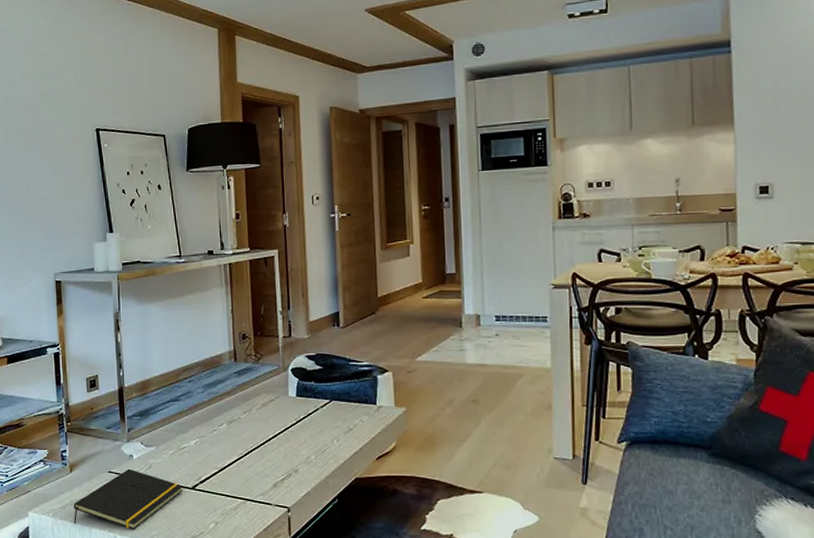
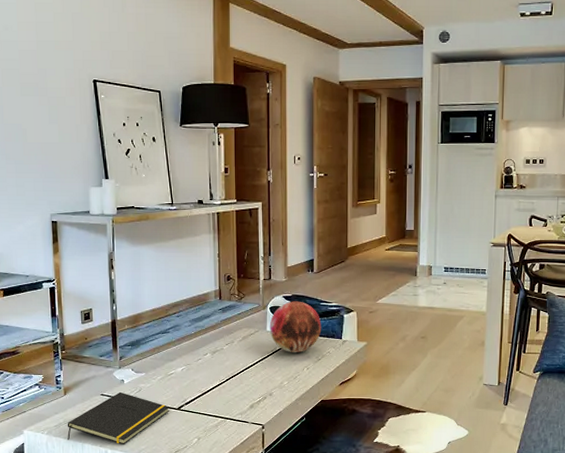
decorative orb: none [291,361,352,422] -> present [269,301,322,353]

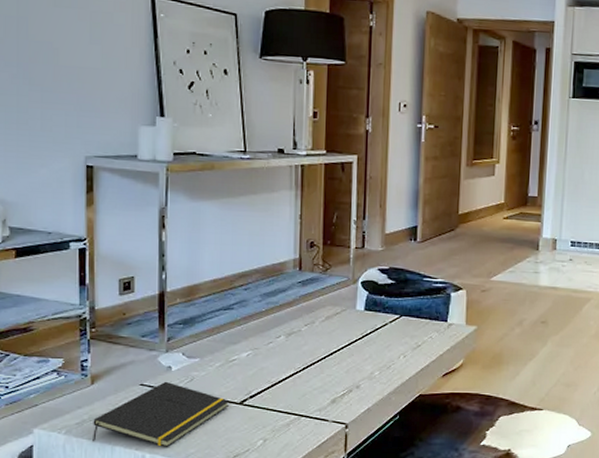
decorative orb: present [269,301,322,353] -> none [360,275,424,338]

